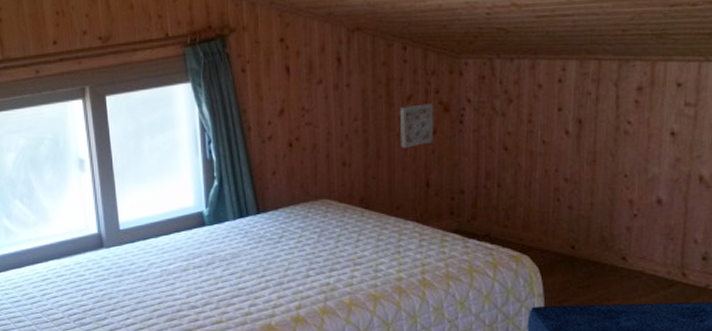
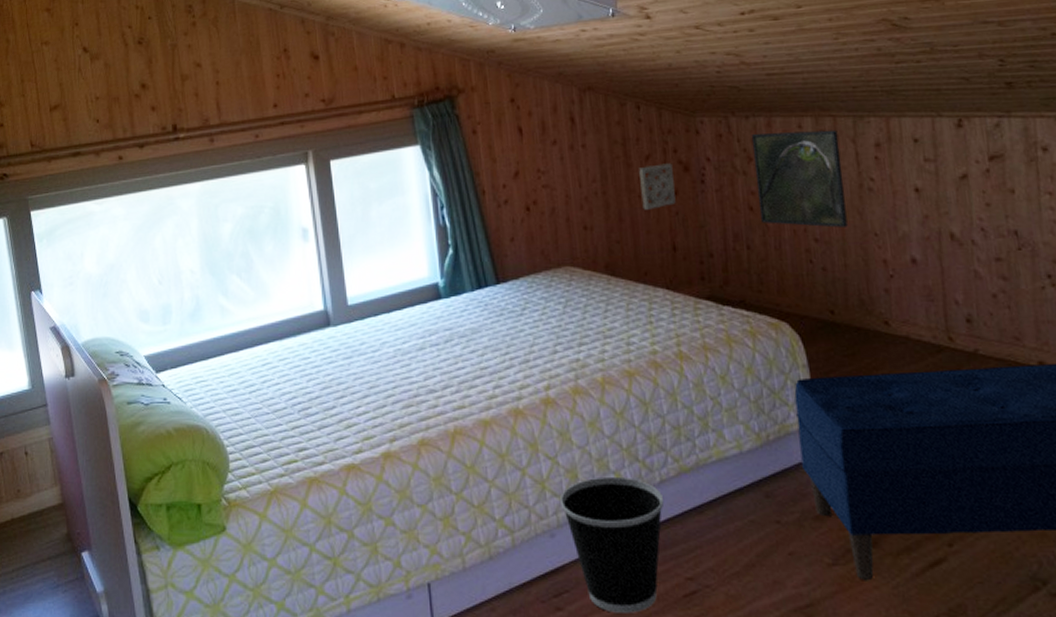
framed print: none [514,73,601,168] -> present [751,129,848,228]

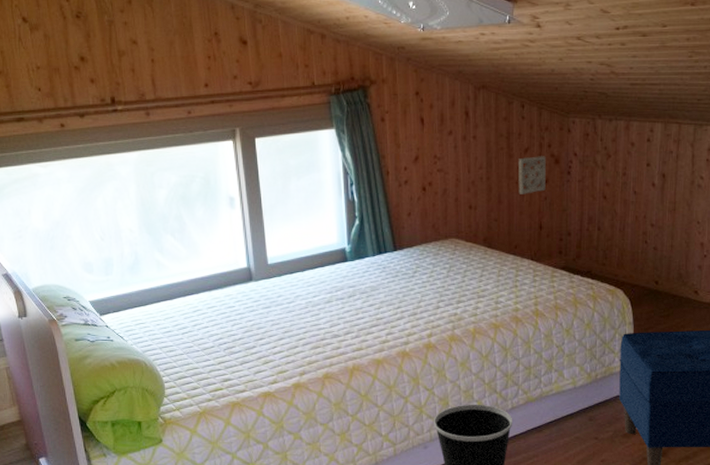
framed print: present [751,129,848,228] -> none [611,134,681,216]

